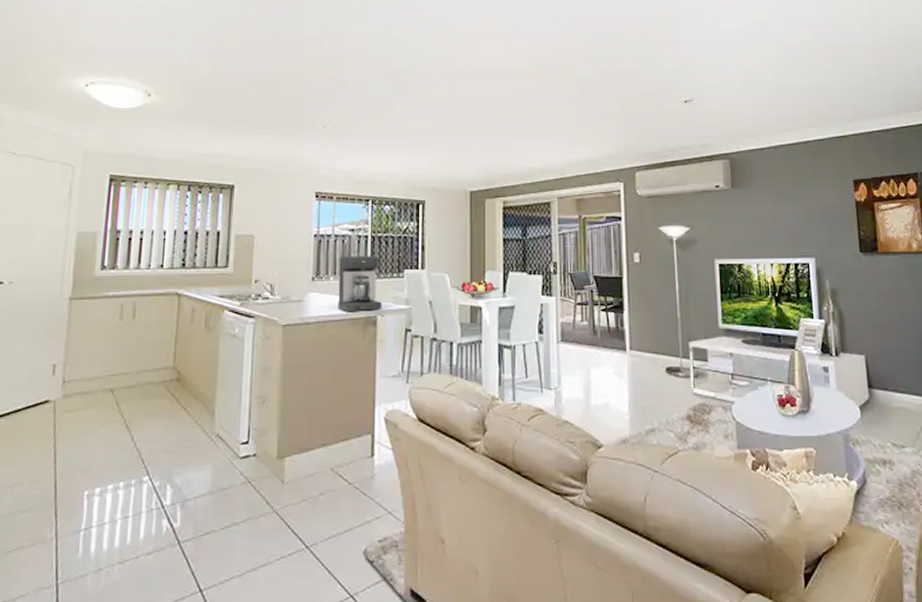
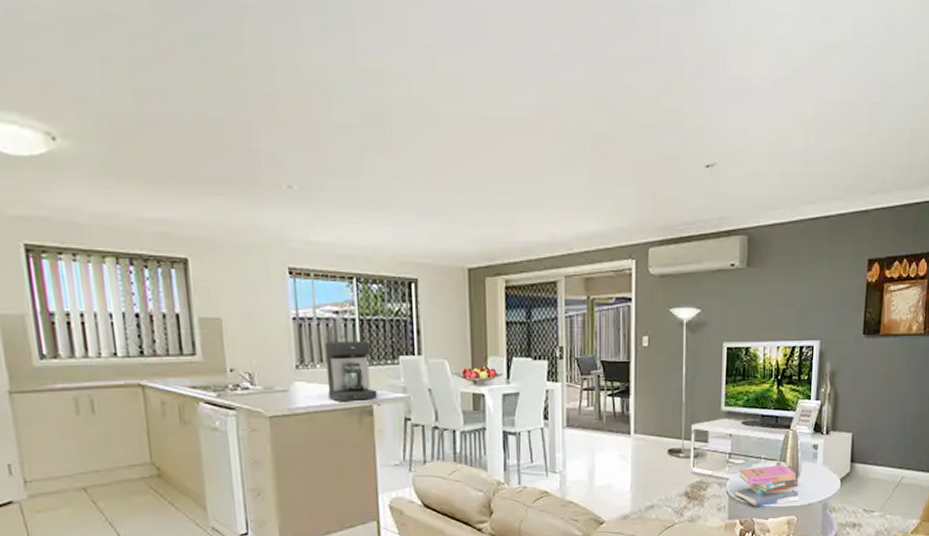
books: none [742,389,816,435] -> present [735,465,799,506]

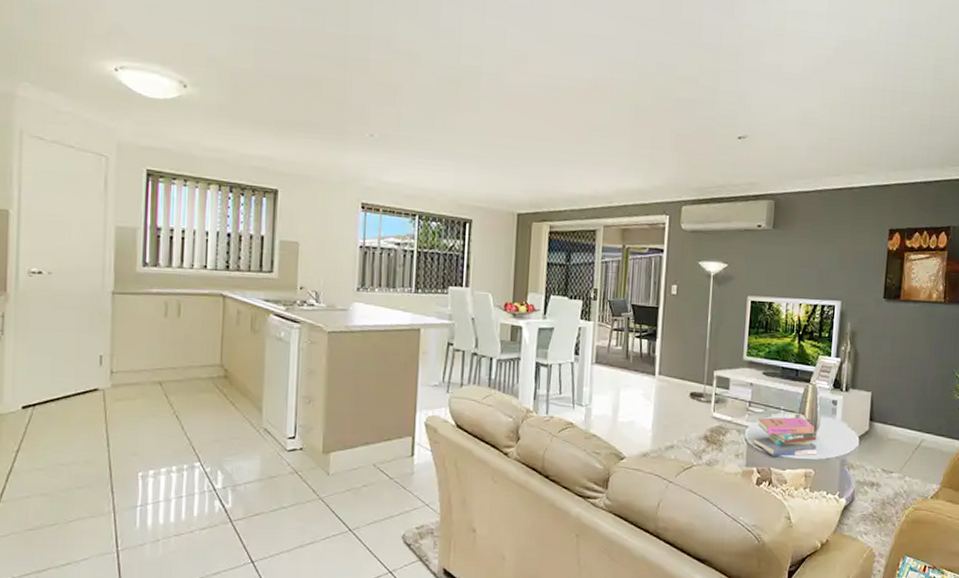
coffee maker: present [325,341,377,402] -> none [382,269,425,324]

